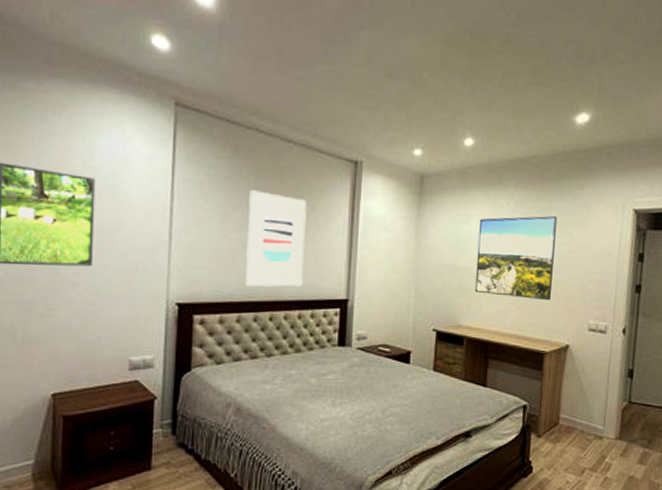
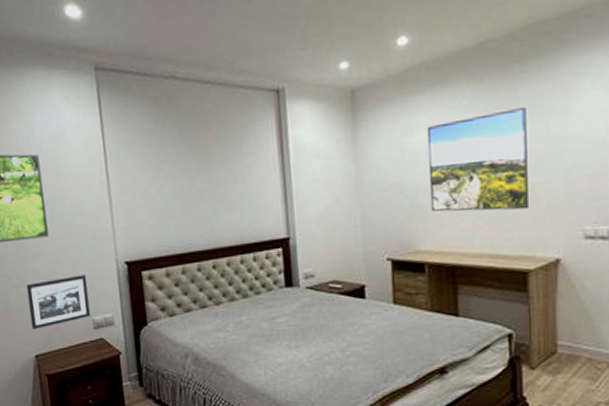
picture frame: none [53,311,130,366] -> present [26,274,91,330]
wall art: present [244,190,307,287] -> none [175,139,240,238]

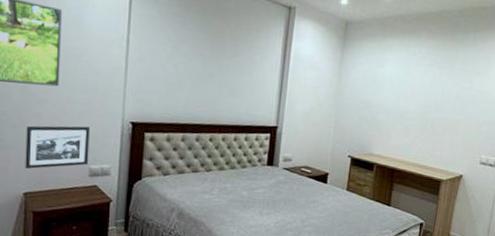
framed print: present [426,107,530,212] -> none [385,63,461,137]

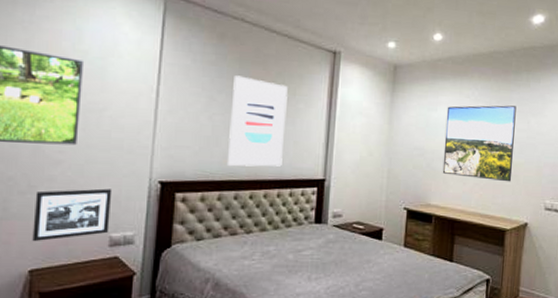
wall art: none [189,27,245,113] -> present [226,75,288,167]
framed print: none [385,63,461,137] -> present [442,105,516,182]

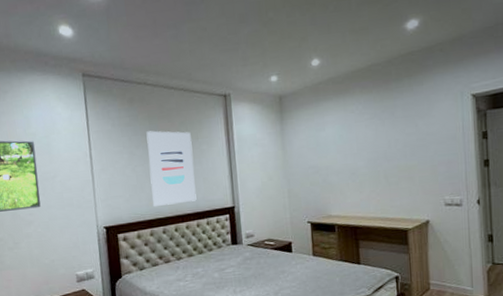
picture frame: present [32,188,112,242] -> none [20,237,75,285]
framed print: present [442,105,516,182] -> none [334,112,407,187]

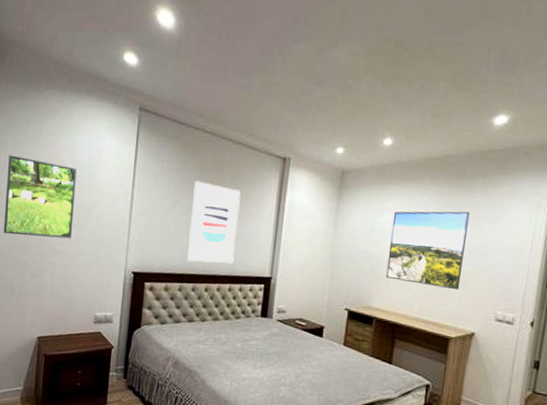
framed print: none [334,112,407,187] -> present [385,211,470,290]

